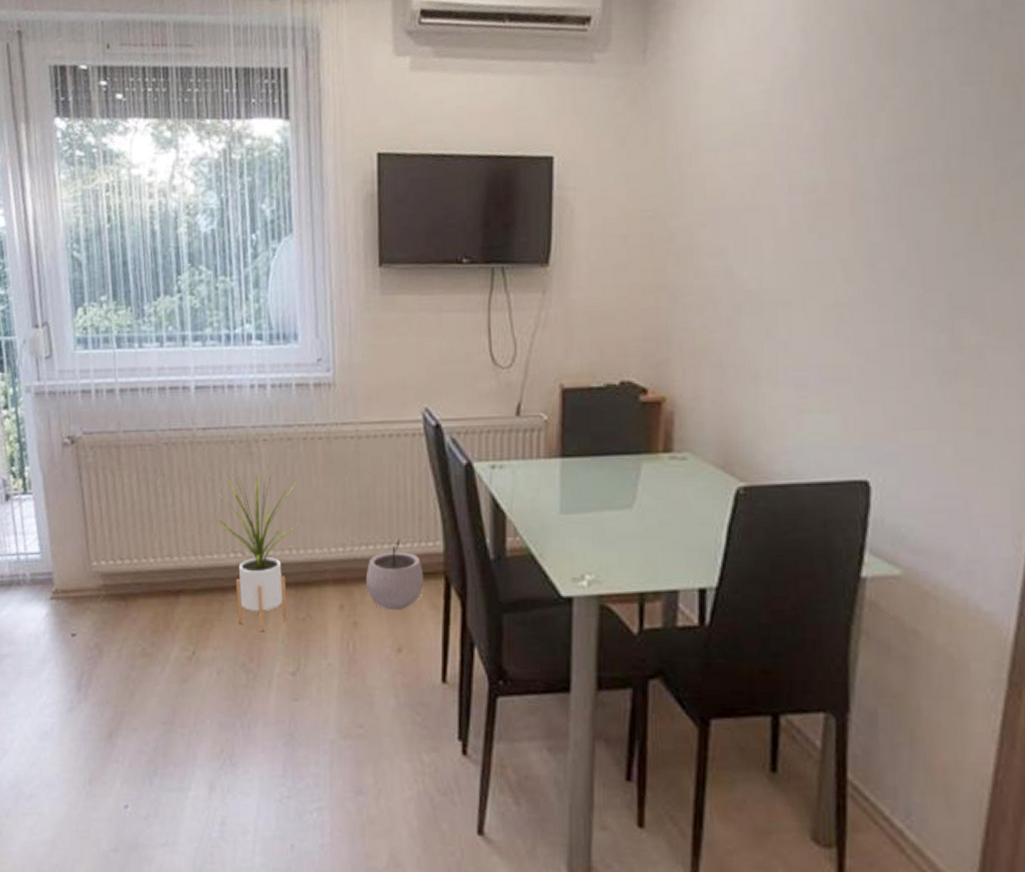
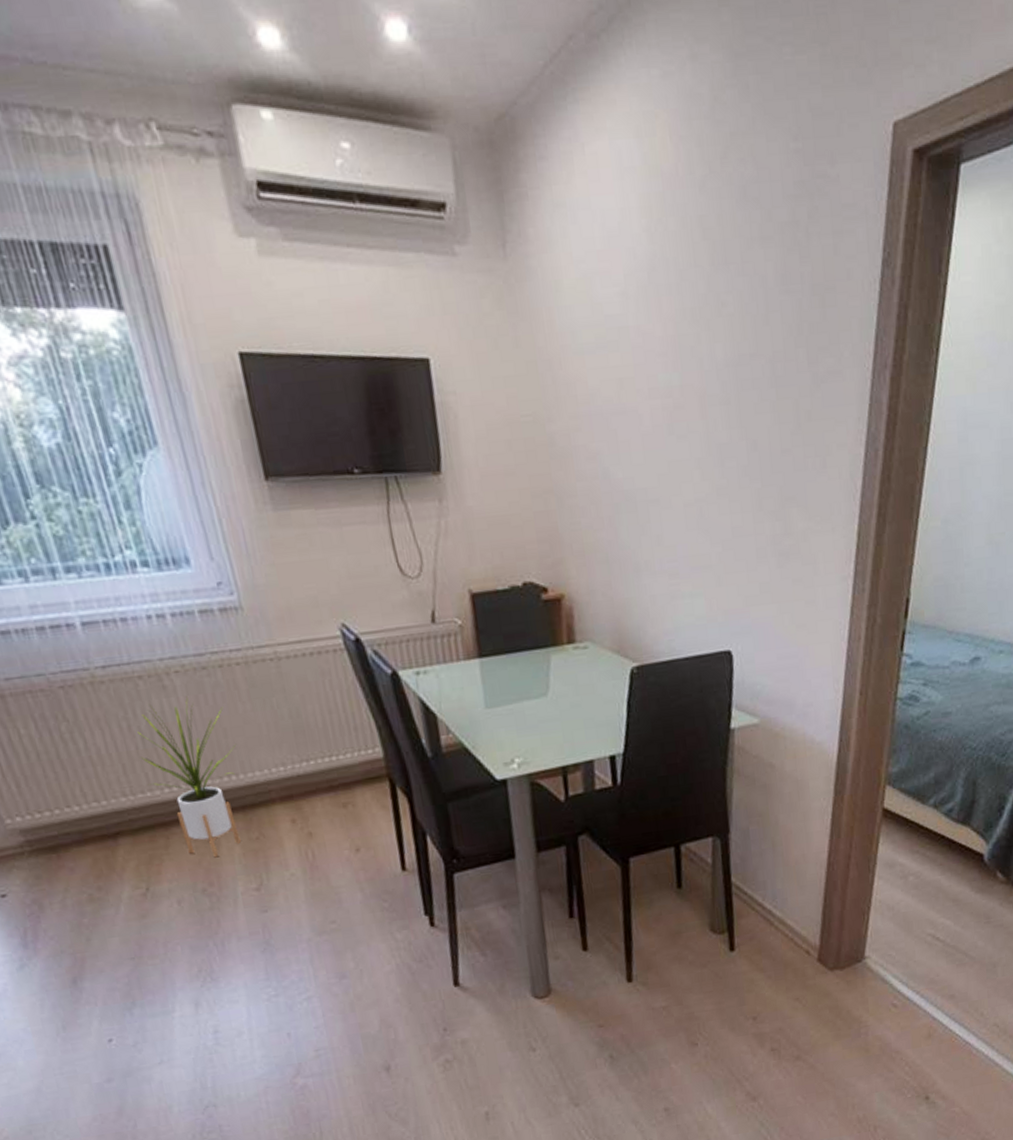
plant pot: present [365,540,424,611] -> none [312,751,371,817]

